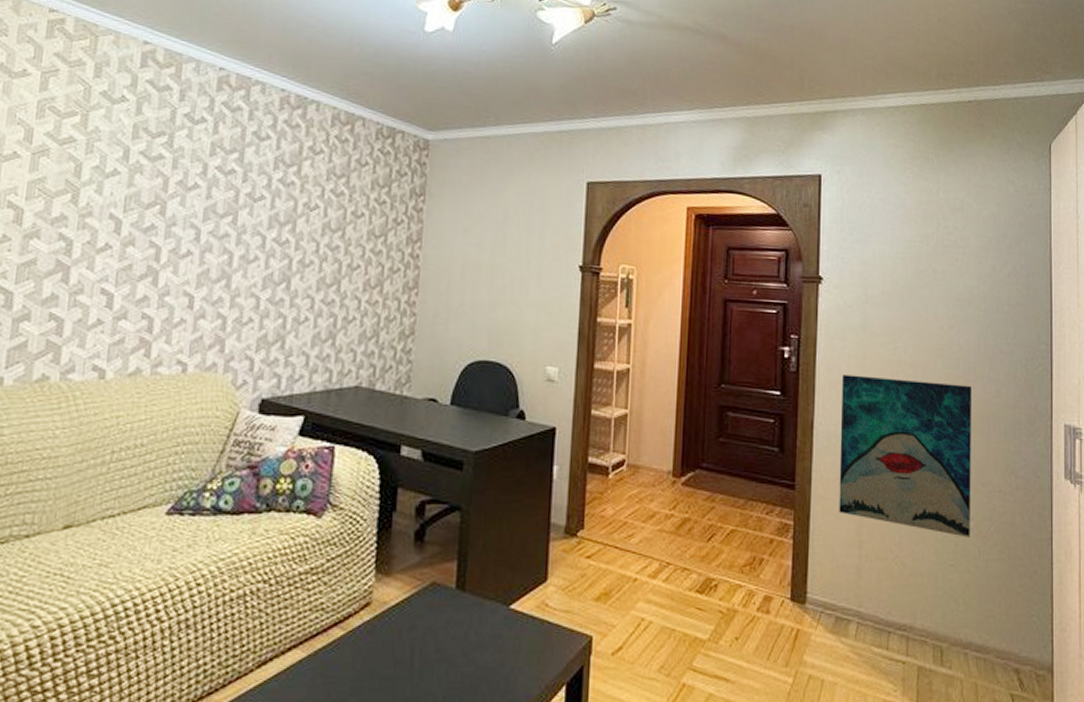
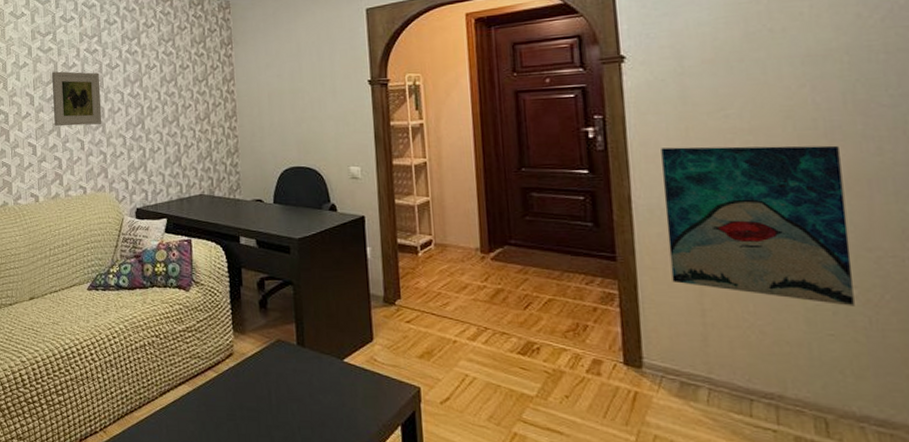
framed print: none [150,190,234,275] -> present [52,71,102,126]

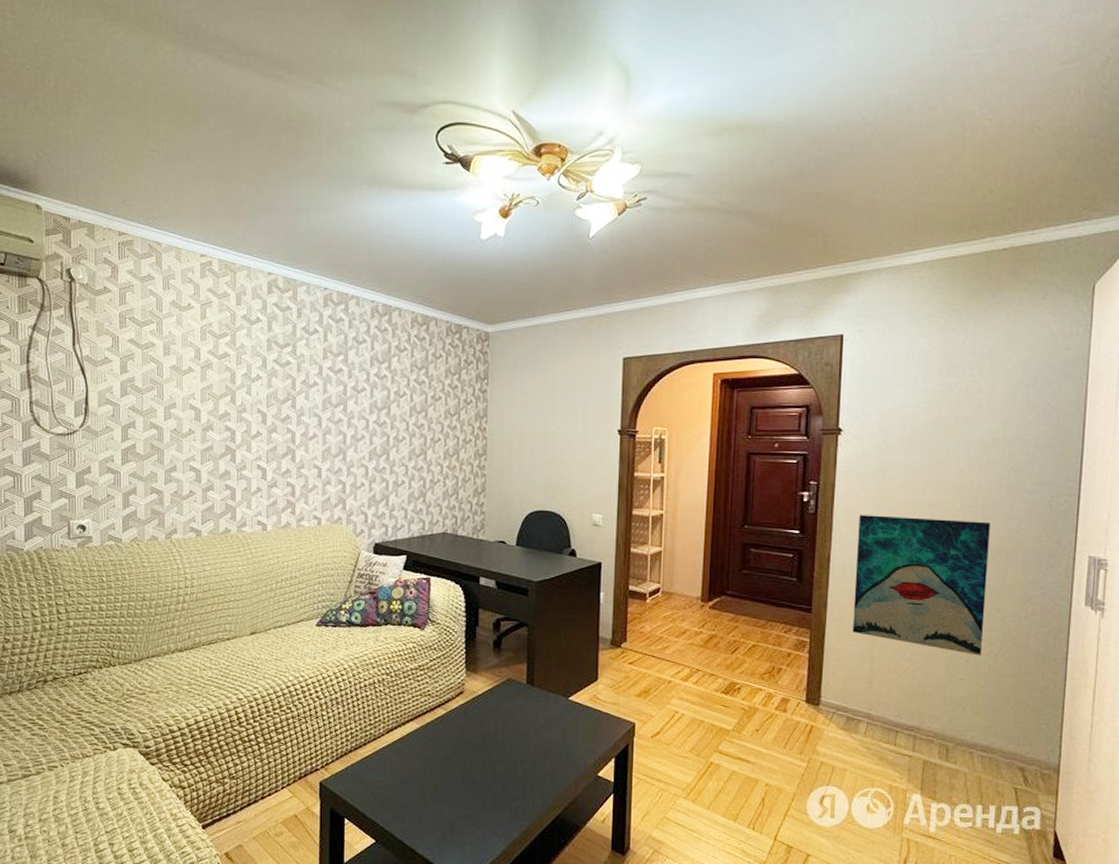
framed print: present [52,71,102,126] -> none [289,389,344,451]

